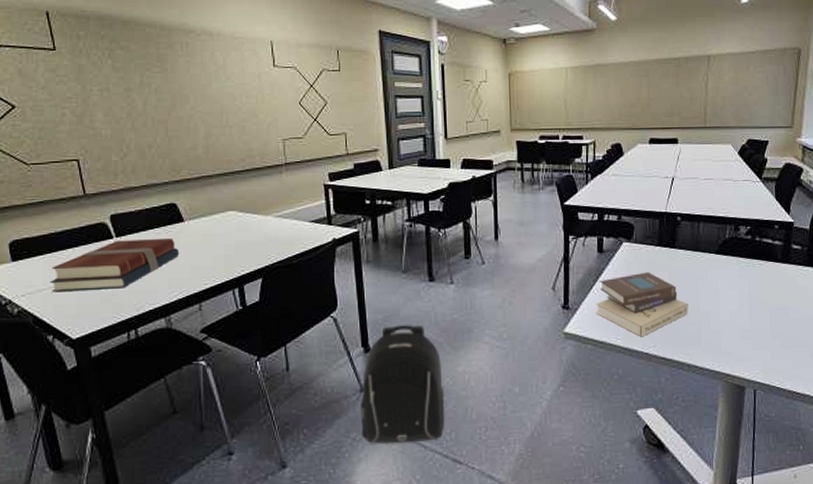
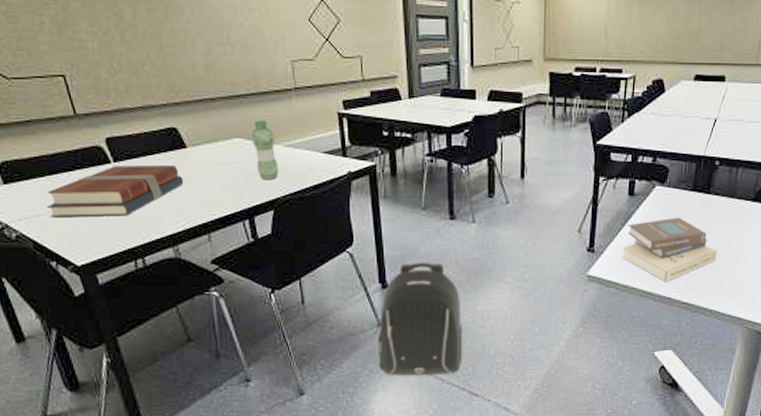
water bottle: none [245,193,268,250] -> present [252,119,279,180]

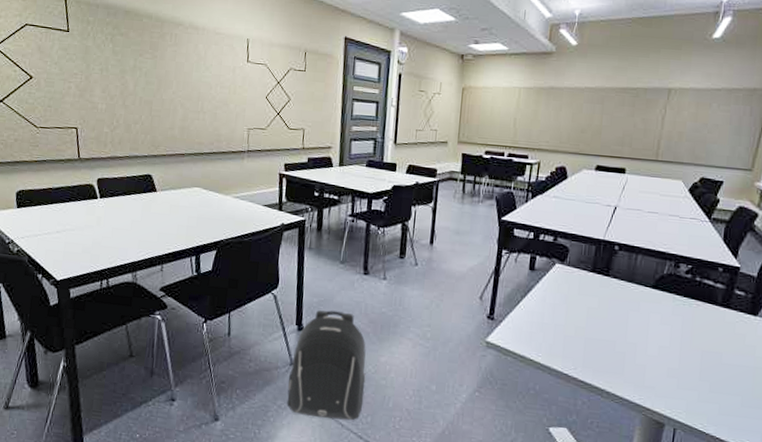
books: present [47,164,184,218] -> none [44,201,150,243]
water bottle: present [252,119,279,180] -> none [208,174,226,225]
books: present [622,217,717,282] -> none [520,295,615,358]

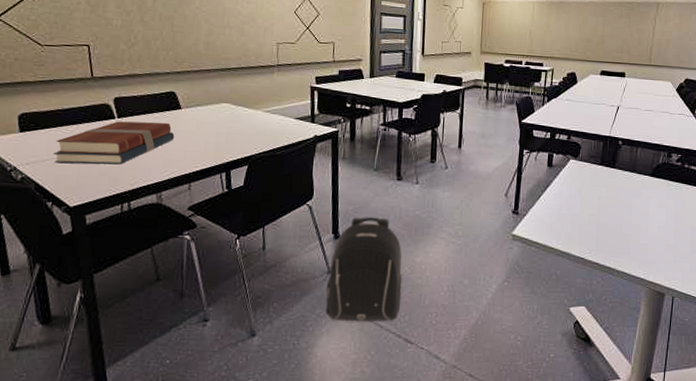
books: none [44,201,150,243] -> present [53,121,175,165]

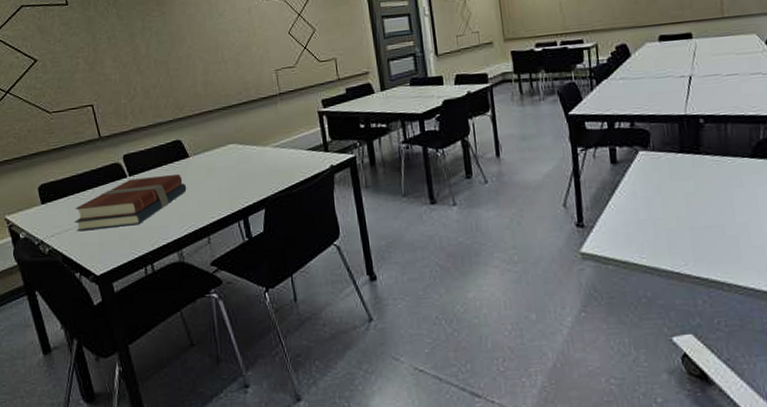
backpack: present [325,217,403,321] -> none [370,250,459,376]

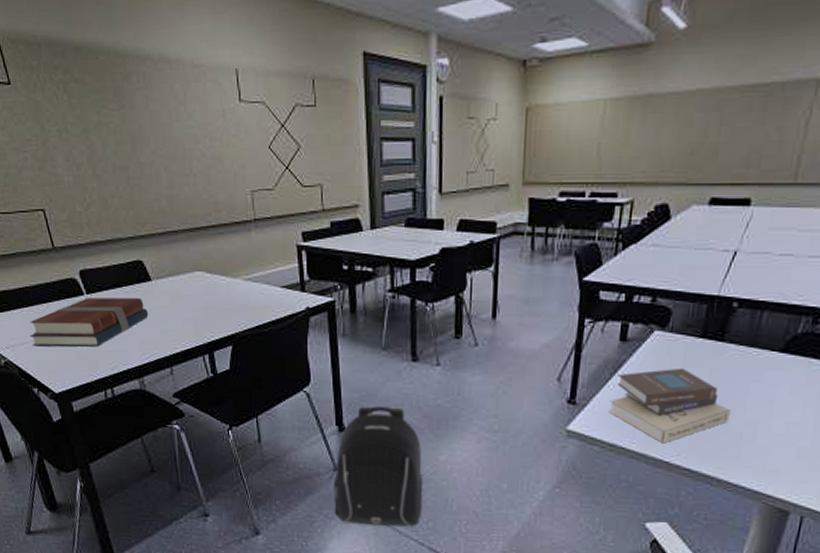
backpack: none [370,250,459,376] -> present [334,406,423,527]
books: none [614,182,723,255] -> present [609,368,731,444]

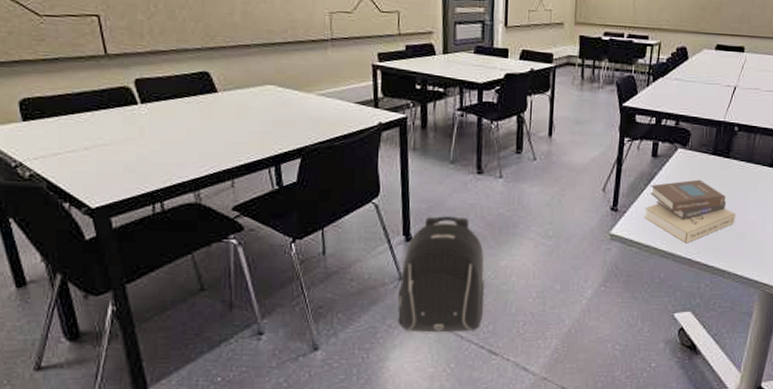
books: present [30,297,149,347] -> none [66,107,212,159]

